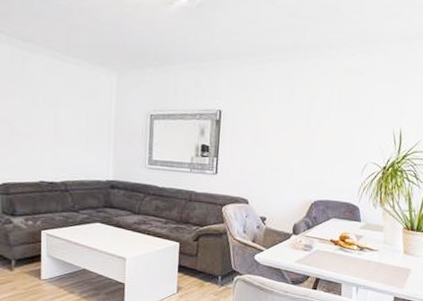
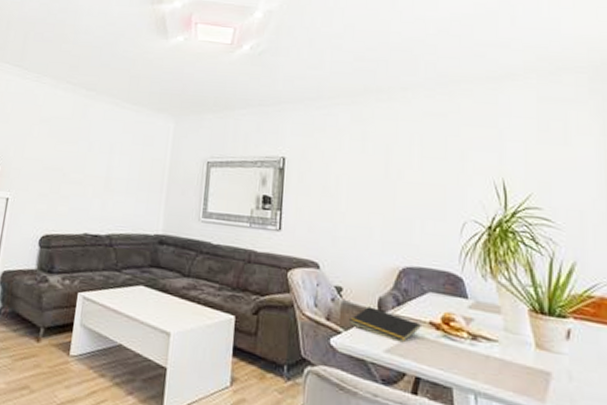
notepad: none [270,231,324,255] -> present [349,306,421,343]

